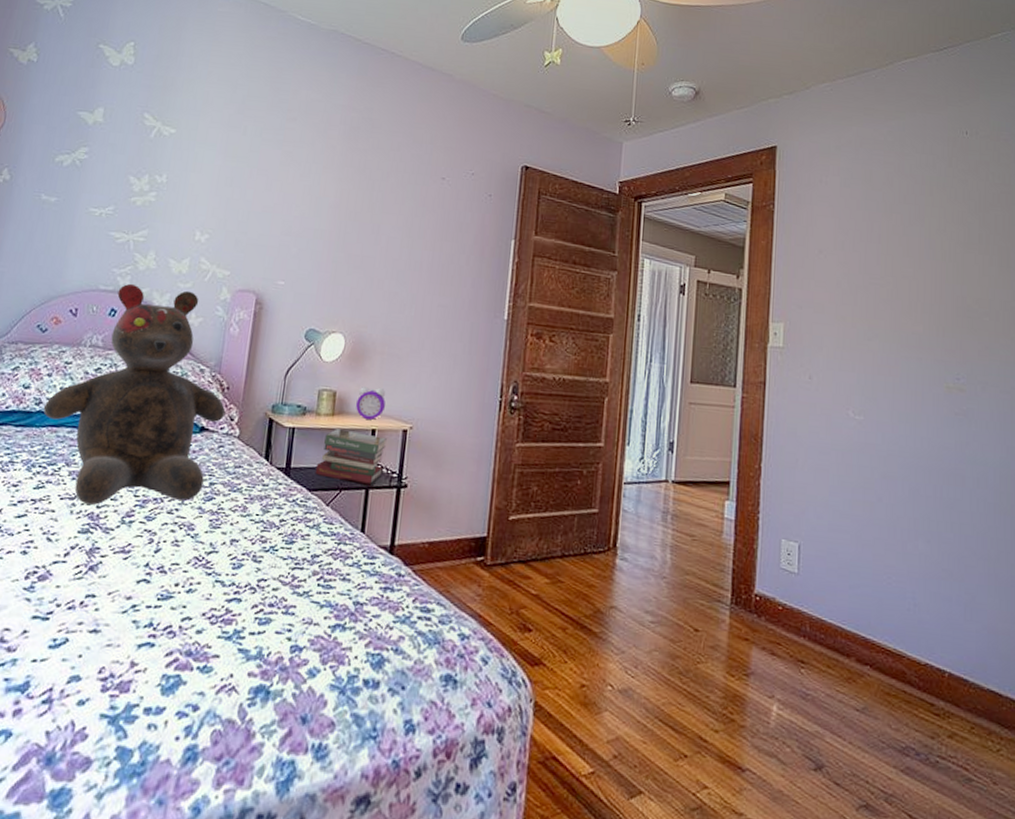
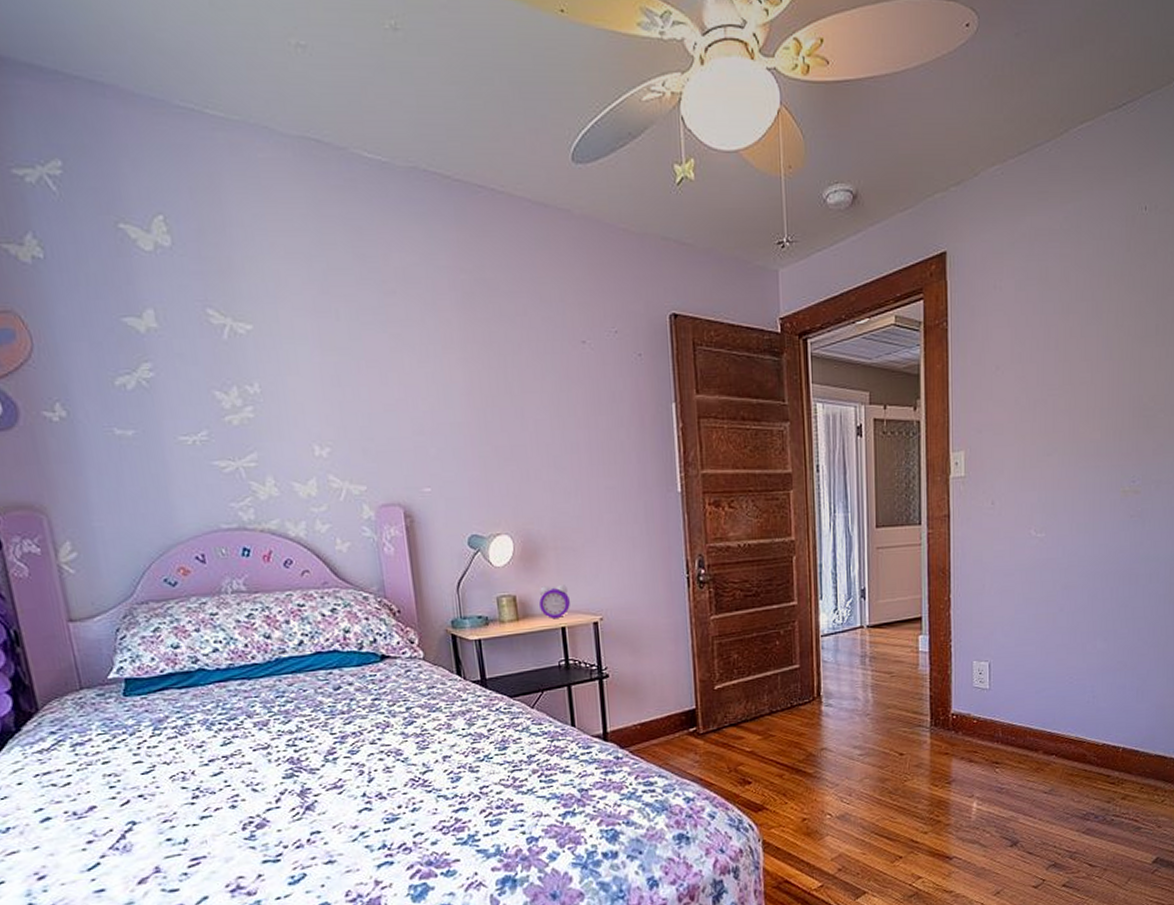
teddy bear: present [43,283,226,506] -> none [202,514,404,752]
books: present [315,429,387,486] -> none [511,632,581,683]

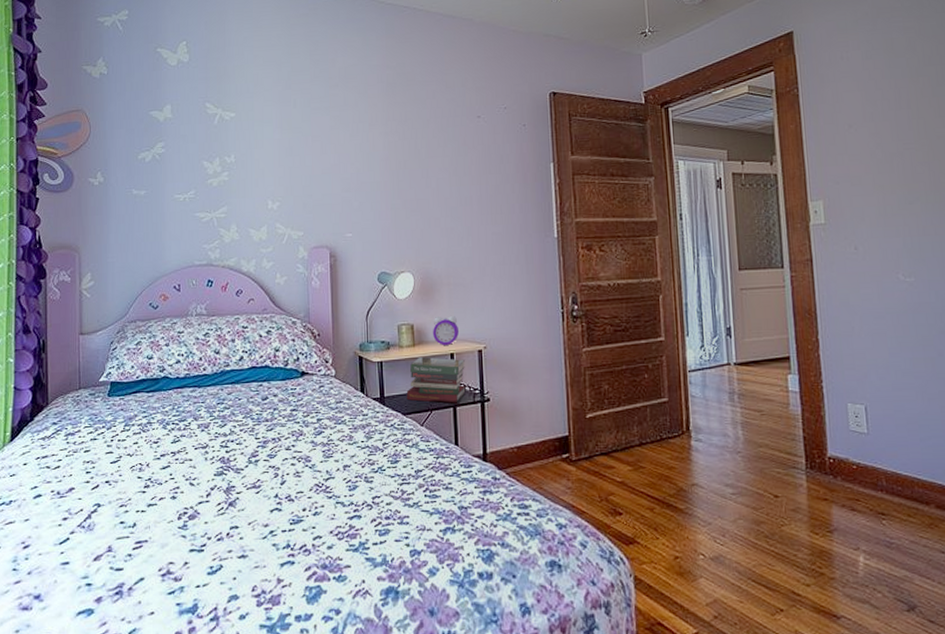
books: none [511,632,581,683] -> present [406,357,466,404]

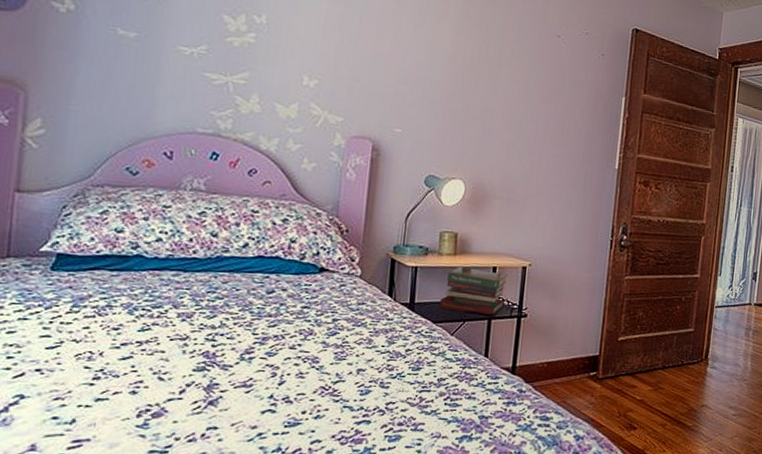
alarm clock: present [433,315,459,345] -> none [477,229,506,258]

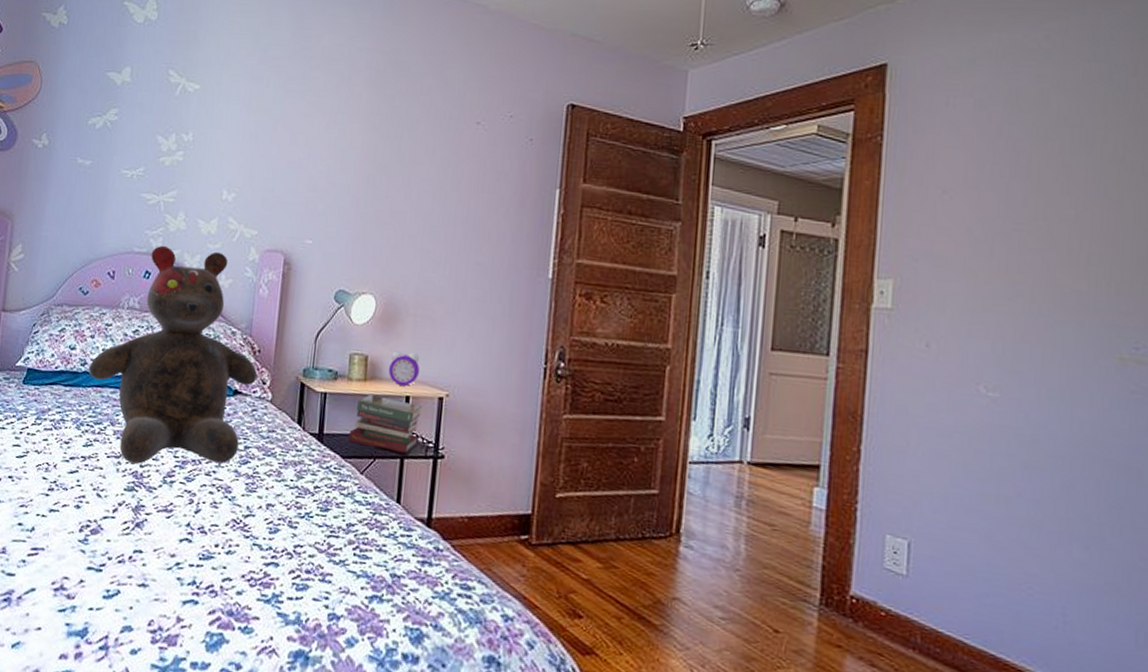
teddy bear: none [141,127,346,345] -> present [88,245,258,465]
alarm clock: none [477,229,506,258] -> present [389,351,420,386]

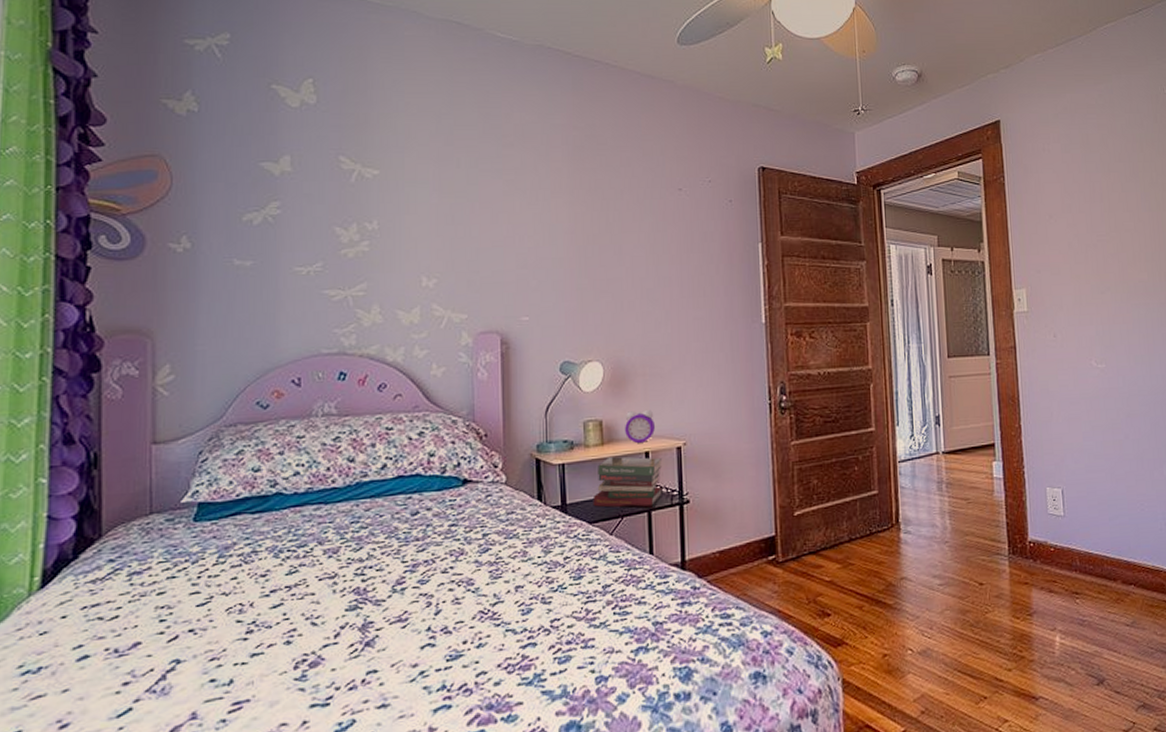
teddy bear: present [88,245,258,465] -> none [280,341,488,581]

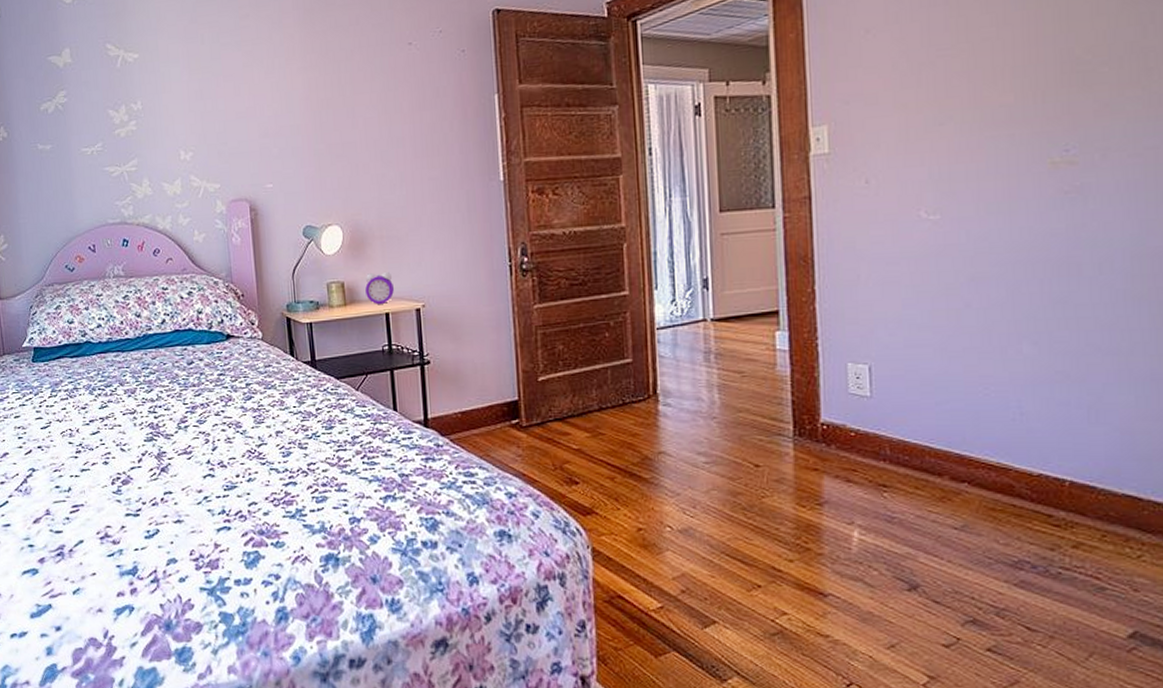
books: present [593,457,663,508] -> none [339,317,404,367]

